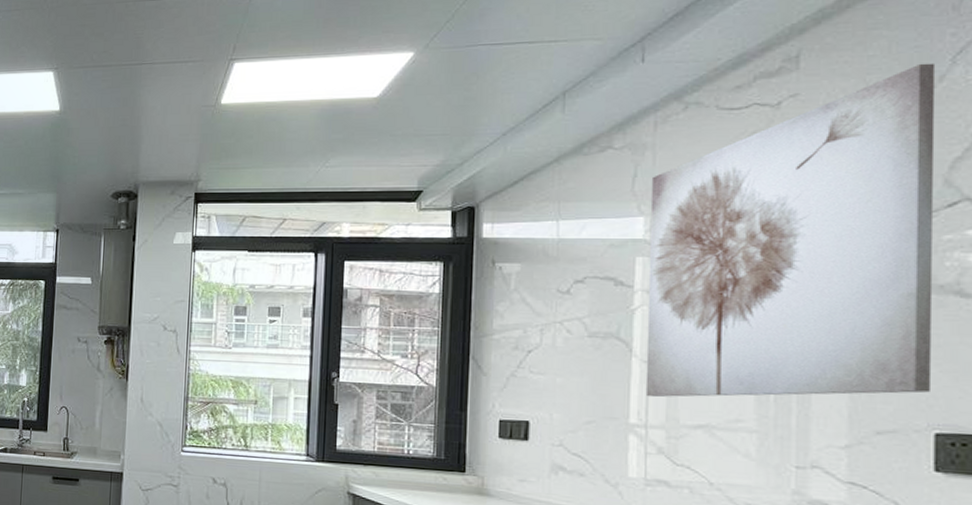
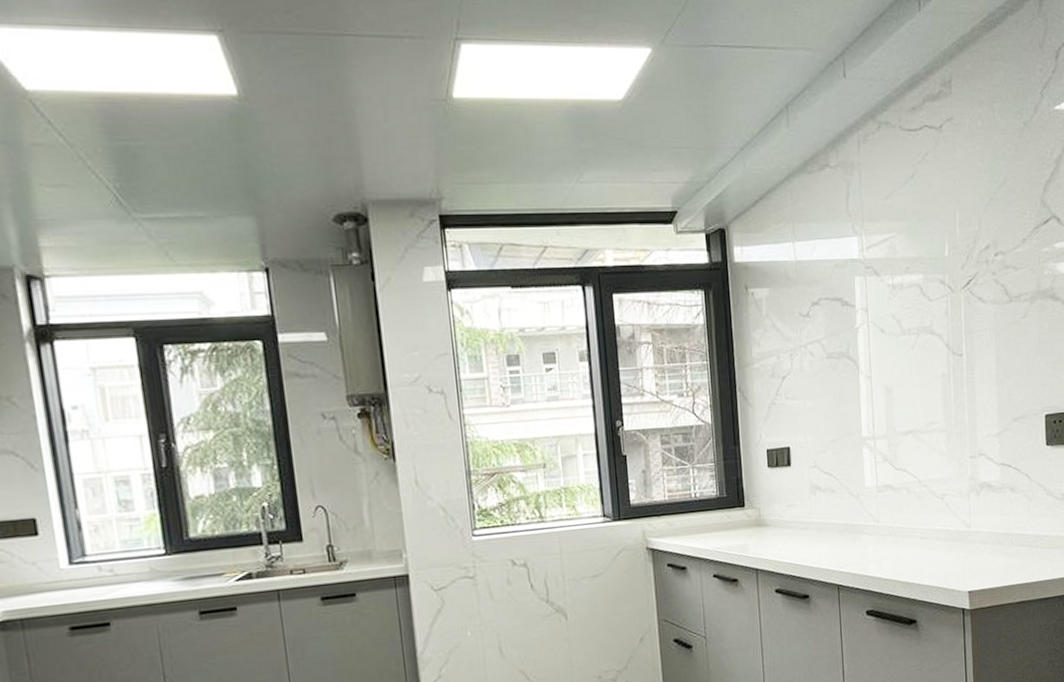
wall art: present [645,63,936,398] -> none [860,95,1042,411]

